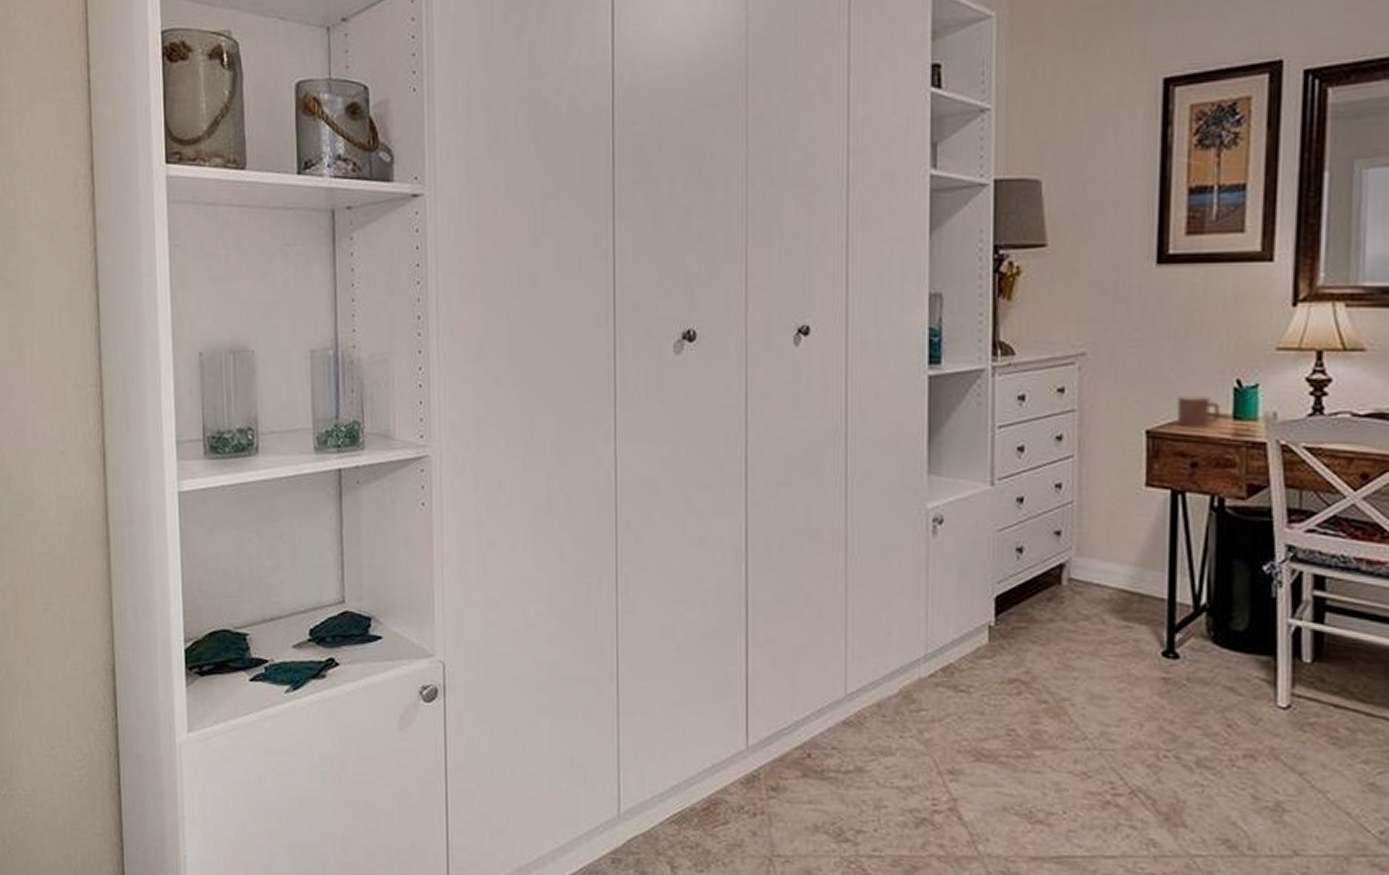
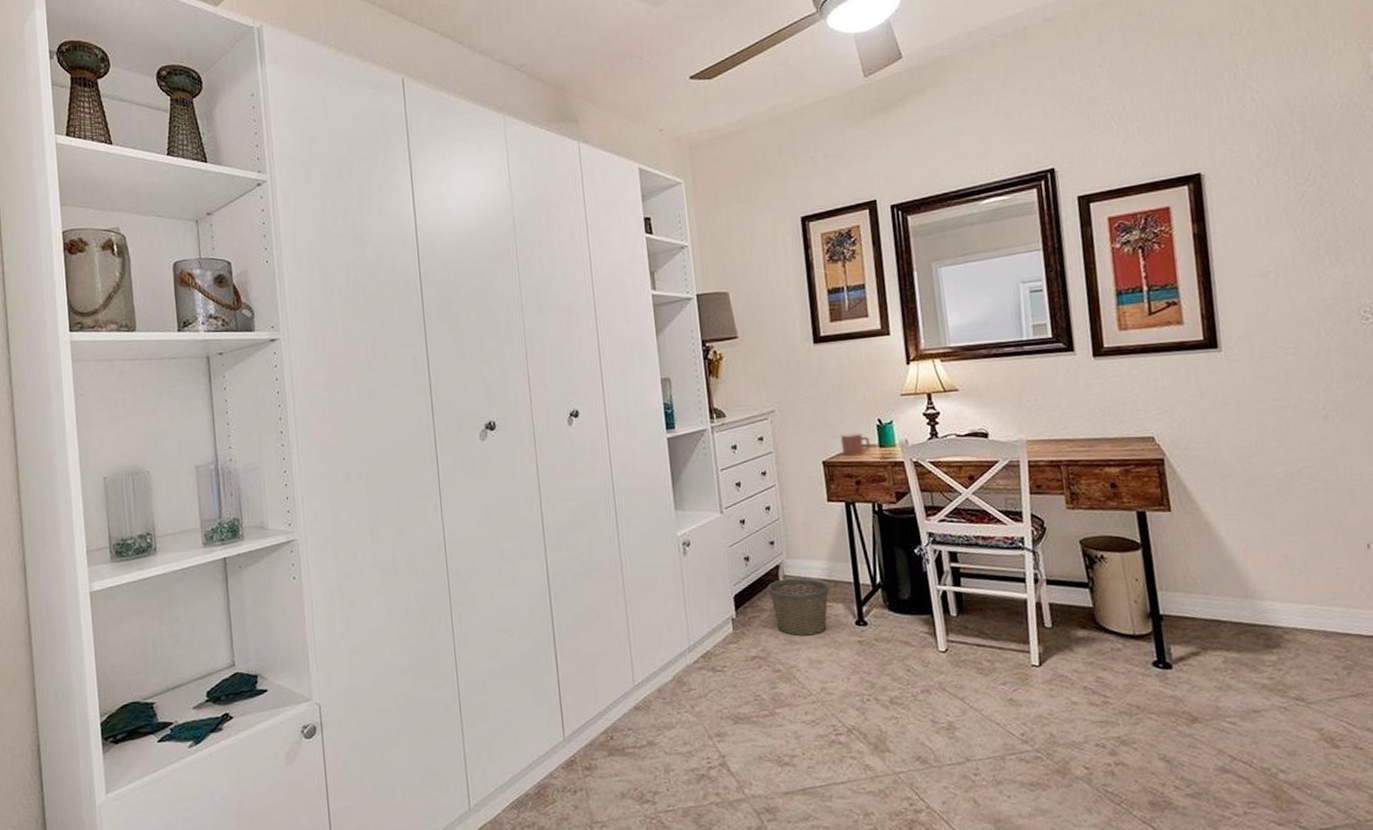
basket: none [1044,583,1131,663] -> present [767,578,829,636]

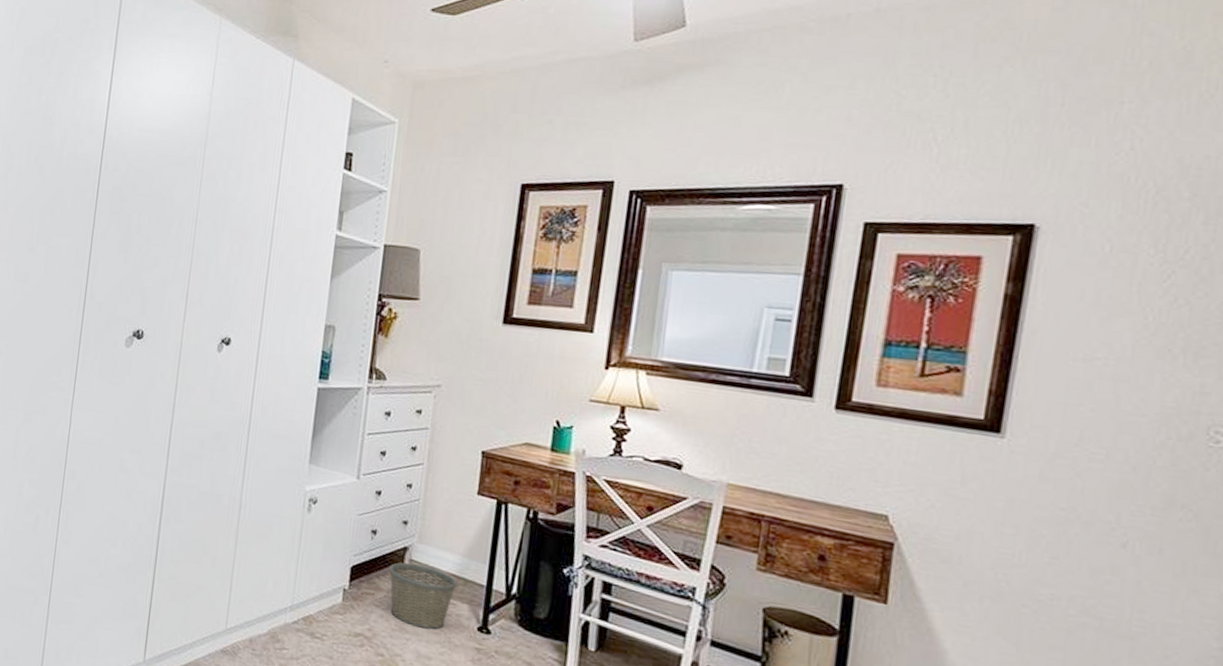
mug: present [840,433,870,457] -> none [506,427,541,455]

